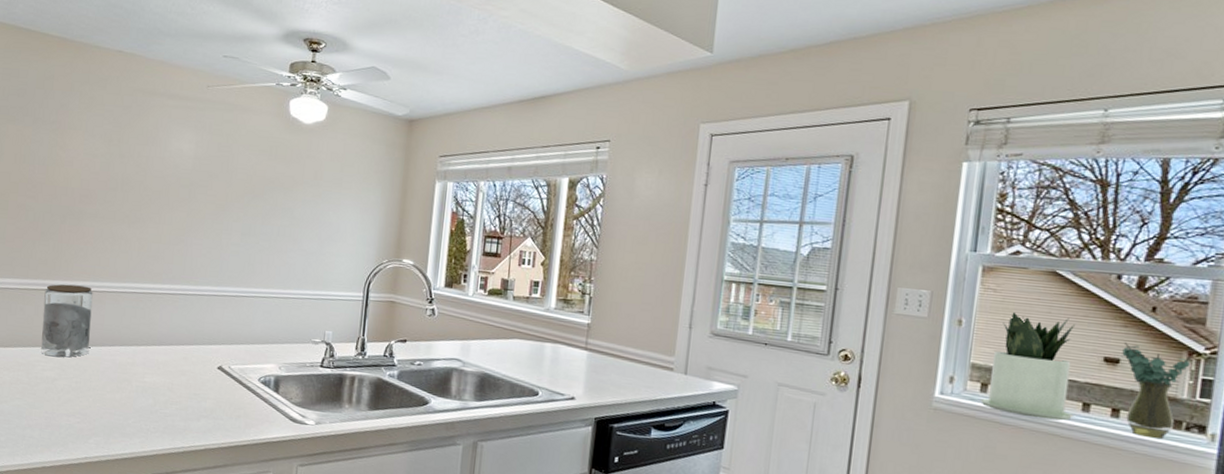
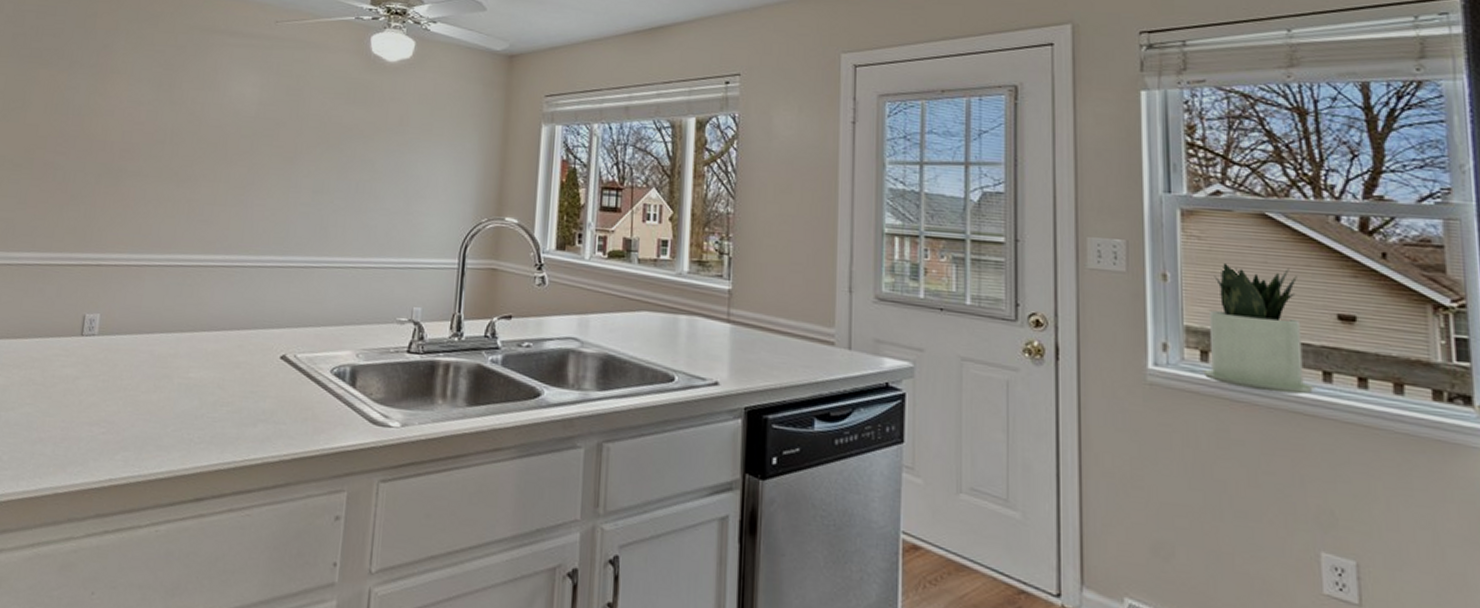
jar: present [41,284,93,357] -> none [61,257,131,350]
vase: present [1122,341,1192,440] -> none [1357,295,1439,415]

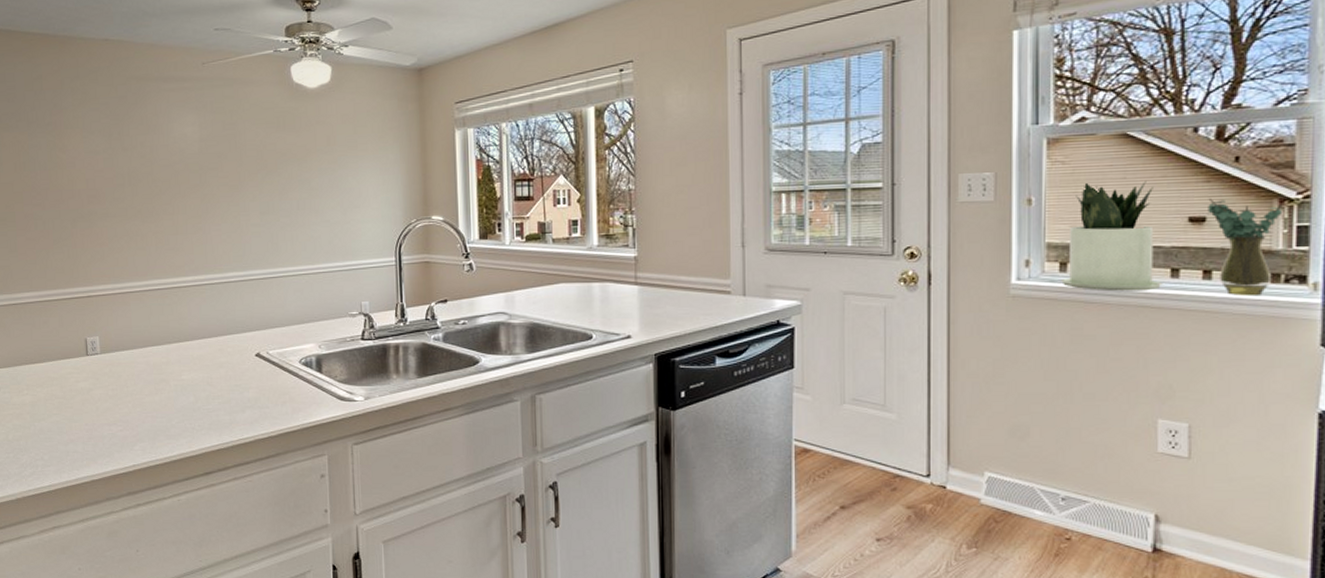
vase: none [1357,295,1439,415] -> present [1208,197,1283,297]

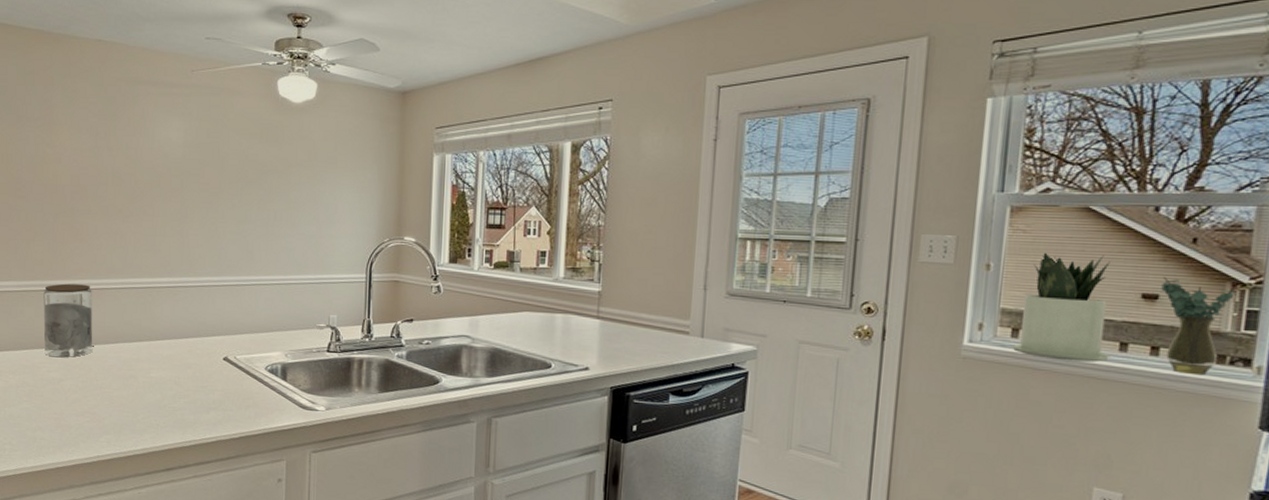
jar: none [66,289,121,367] -> present [43,283,93,358]

